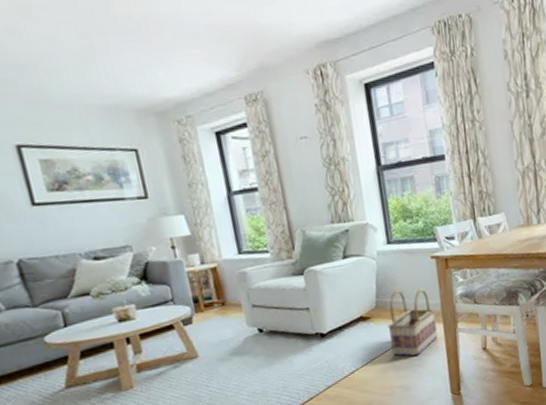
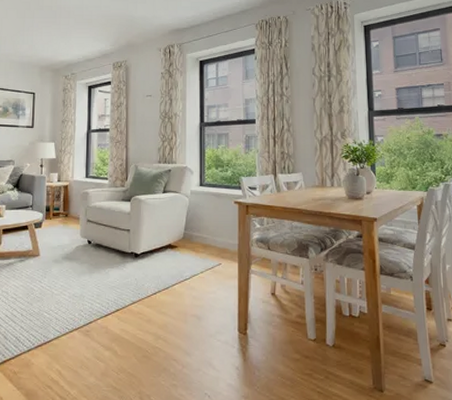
basket: present [387,288,438,357] -> none [190,226,233,289]

